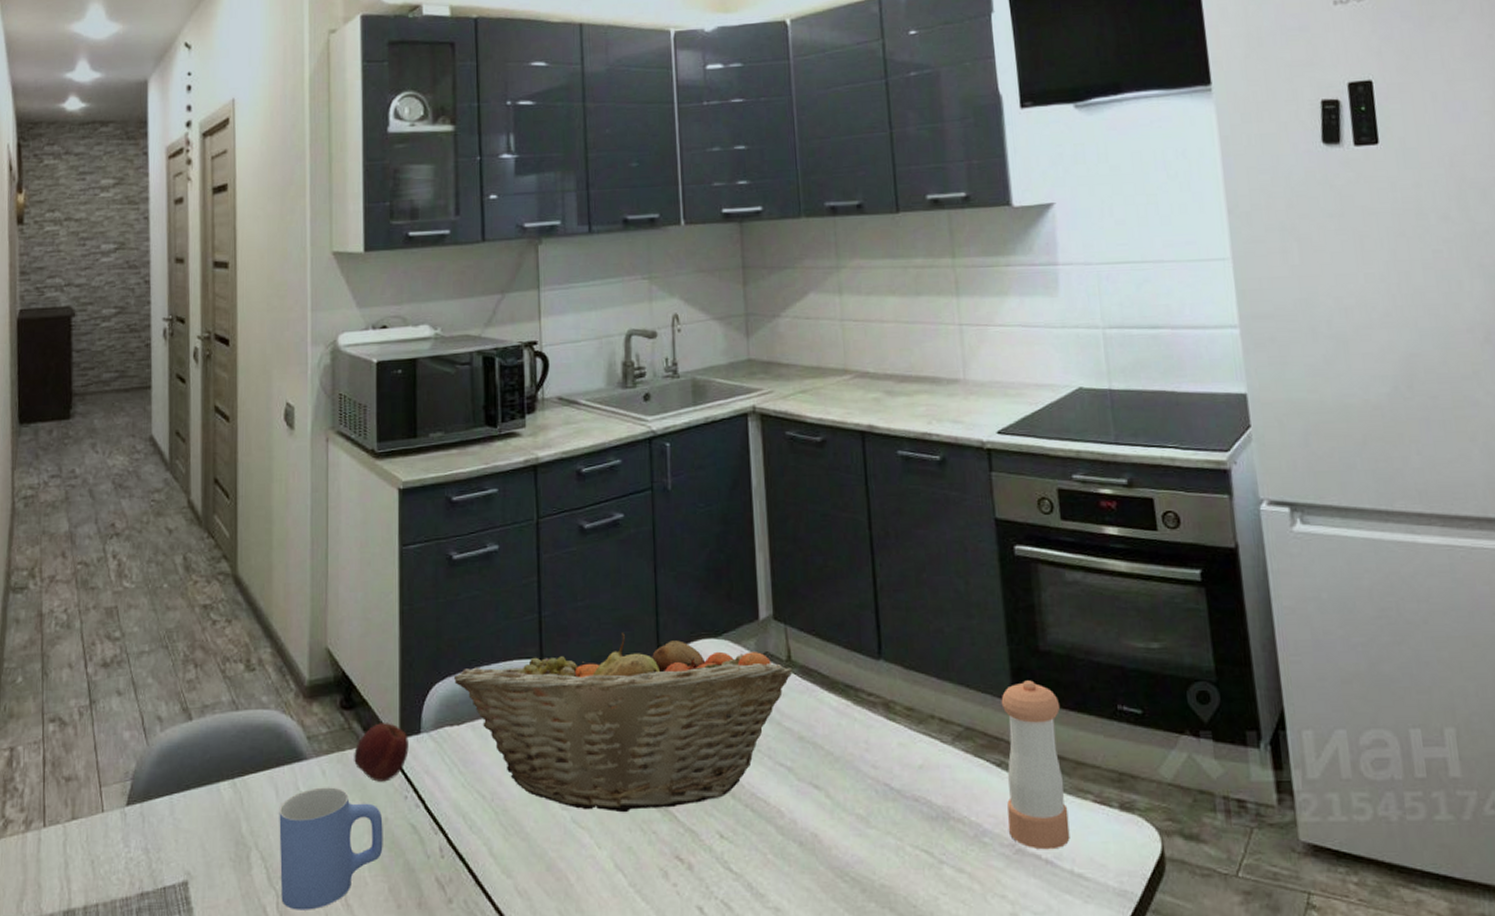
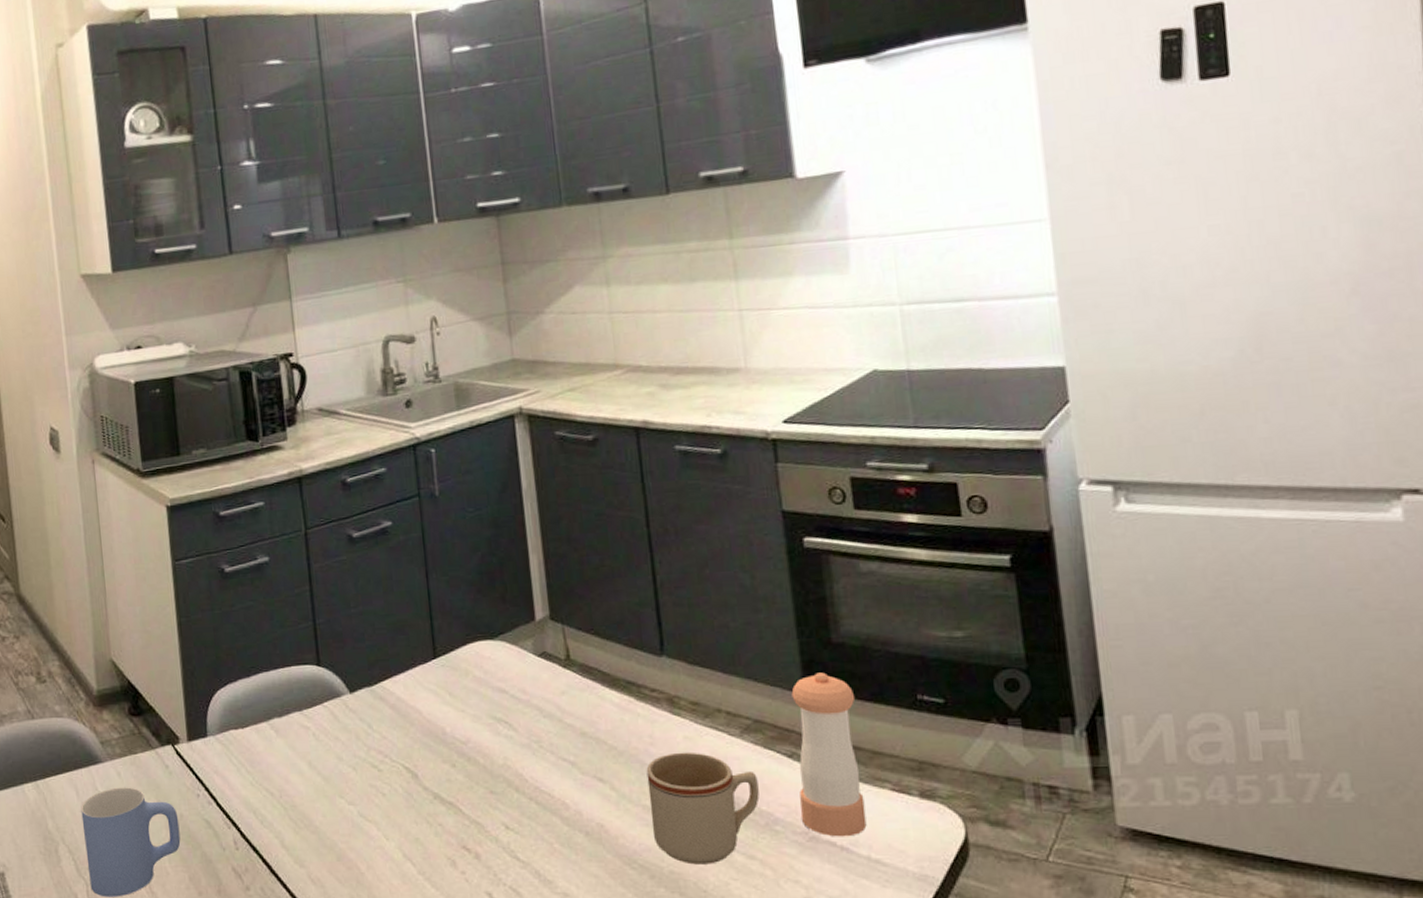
apple: present [354,723,409,782] -> none [145,727,197,782]
fruit basket: present [454,631,792,813] -> none [235,636,571,807]
mug: none [861,759,969,878] -> present [646,752,760,865]

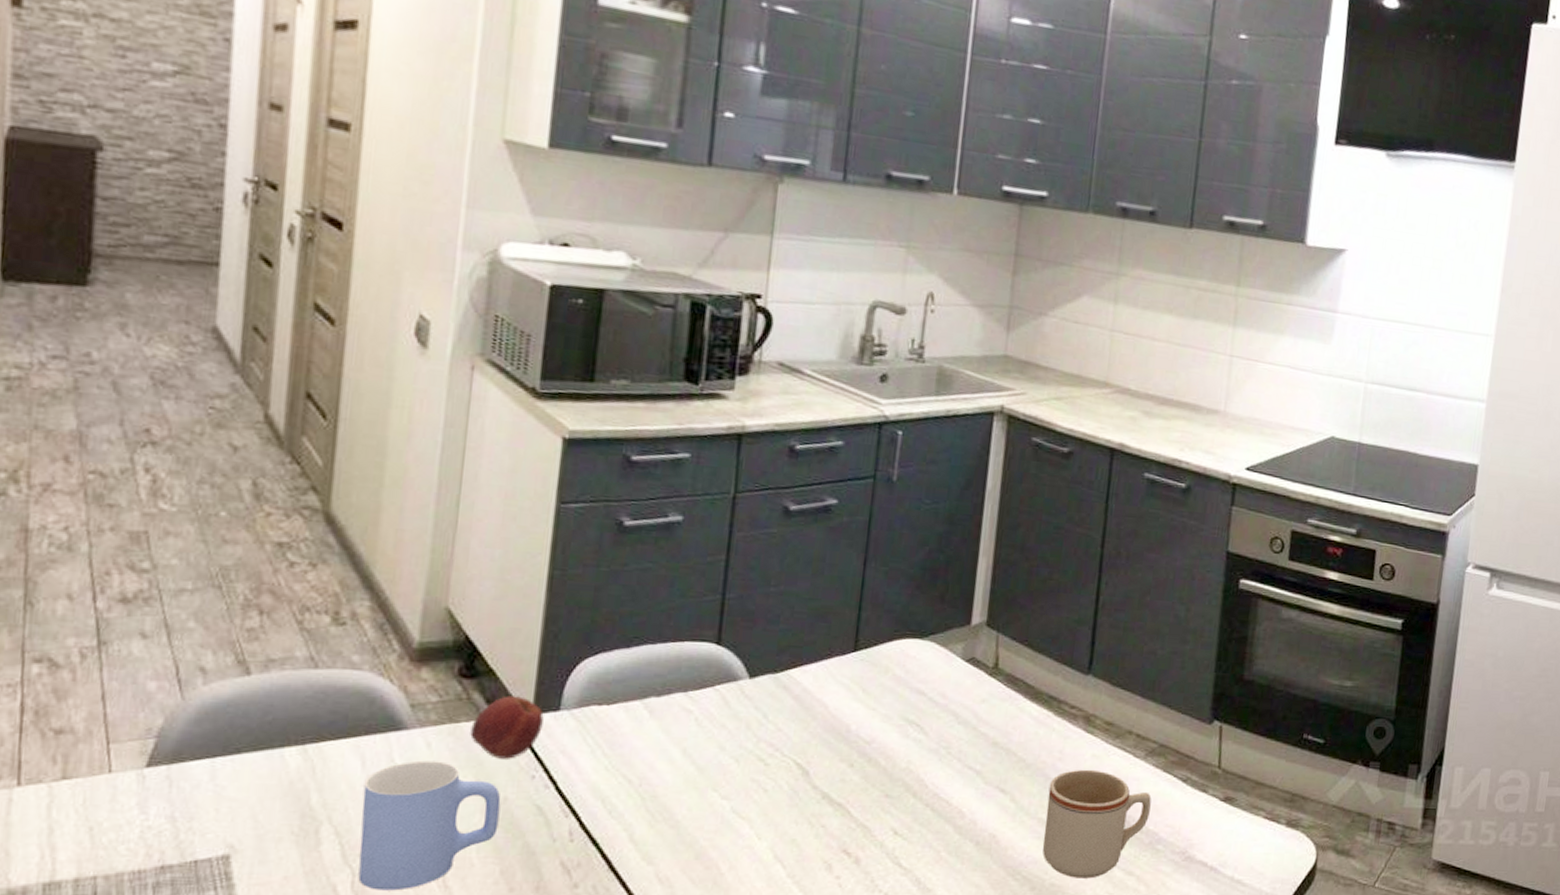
apple: none [145,727,197,782] -> present [470,696,544,759]
pepper shaker: present [791,672,867,837] -> none [1182,705,1253,858]

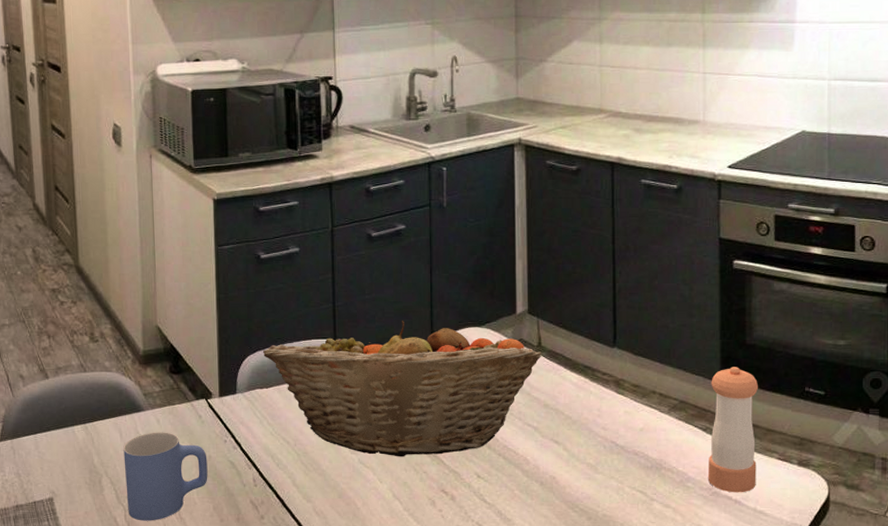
apple: present [470,696,544,759] -> none [182,385,227,429]
fruit basket: none [609,623,997,806] -> present [263,320,541,457]
mug: present [1042,769,1152,879] -> none [593,423,678,510]
pepper shaker: none [1182,705,1253,858] -> present [708,367,759,493]

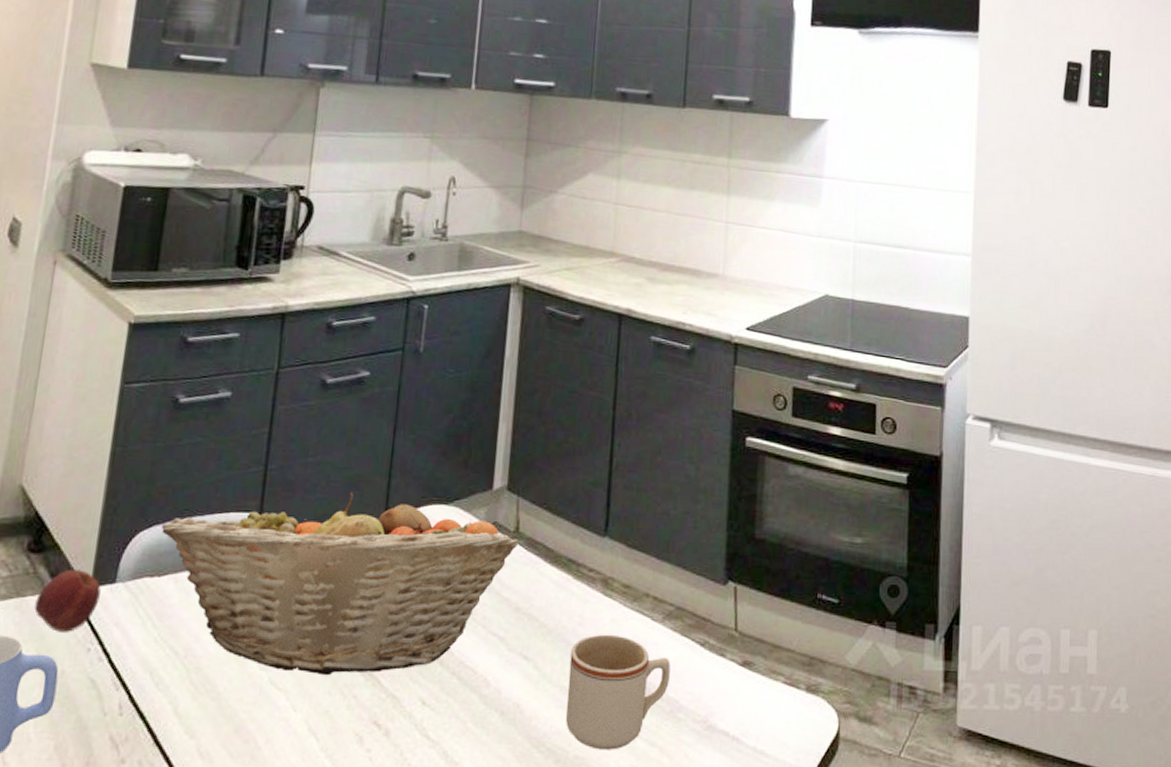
apple: none [182,385,227,429] -> present [34,569,101,632]
mug: none [593,423,678,510] -> present [565,634,671,750]
pepper shaker: present [708,367,759,493] -> none [703,565,767,727]

